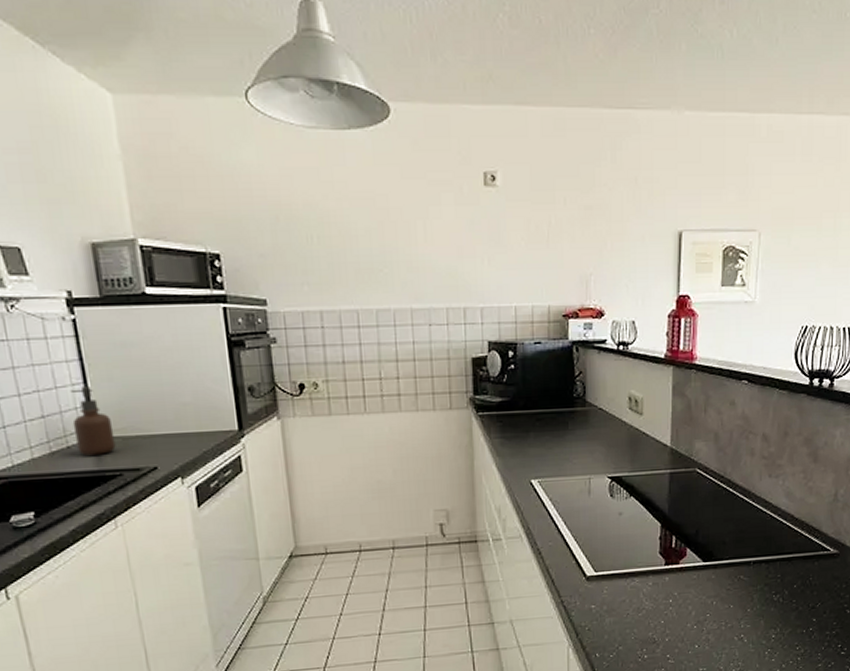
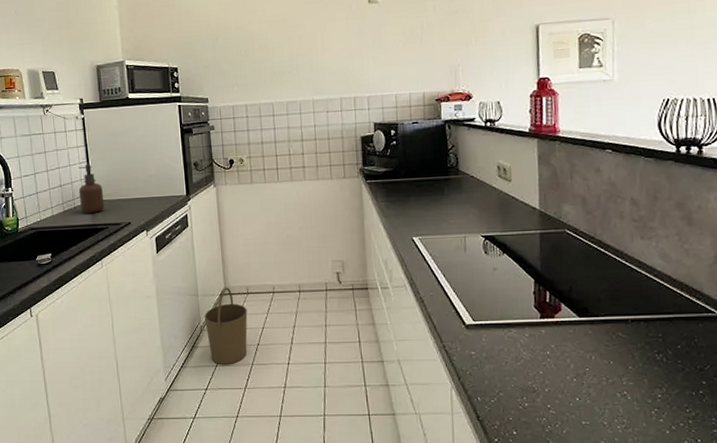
bucket: none [268,547,327,643] -> present [204,287,248,365]

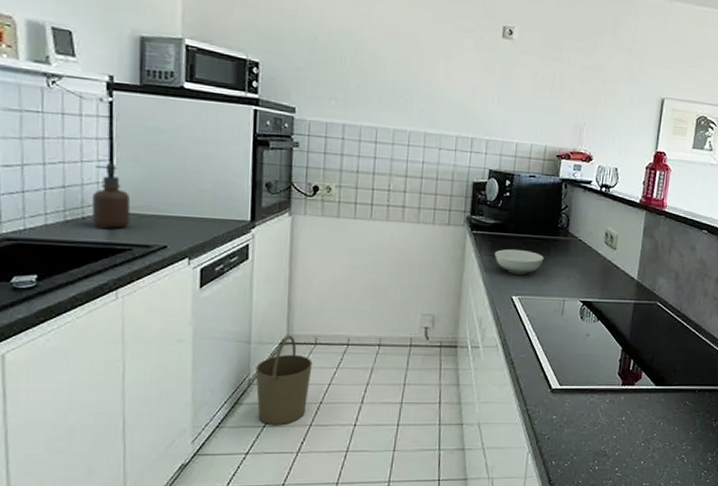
bowl: none [389,193,438,216] -> present [494,249,544,274]

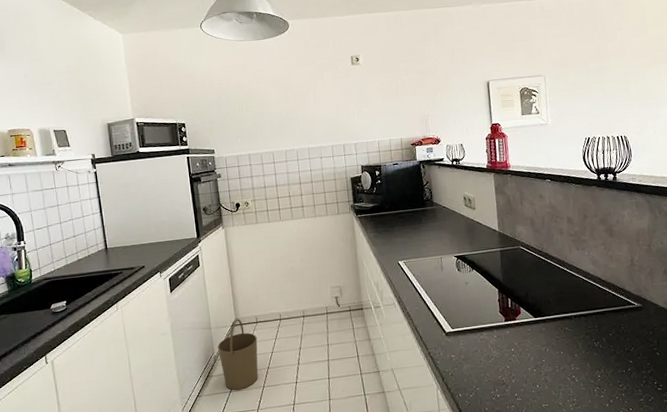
soap dispenser: present [91,164,131,230] -> none [91,214,119,261]
bowl: present [494,249,544,274] -> none [377,223,418,244]

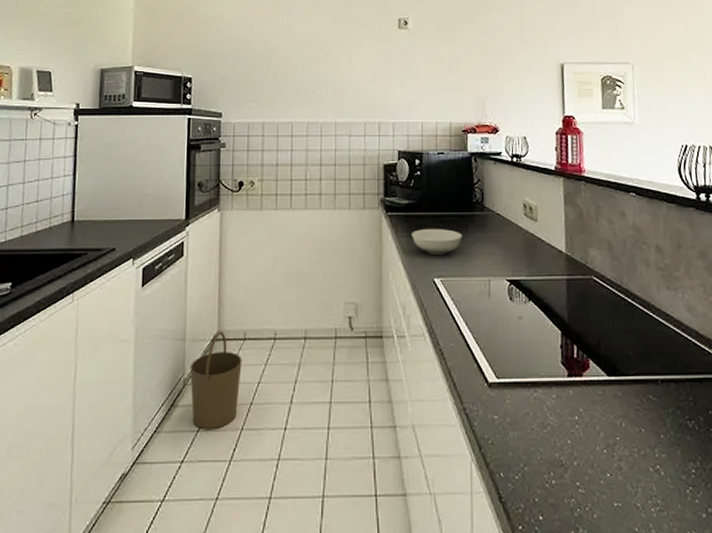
bowl: none [377,223,418,244] -> present [411,229,462,254]

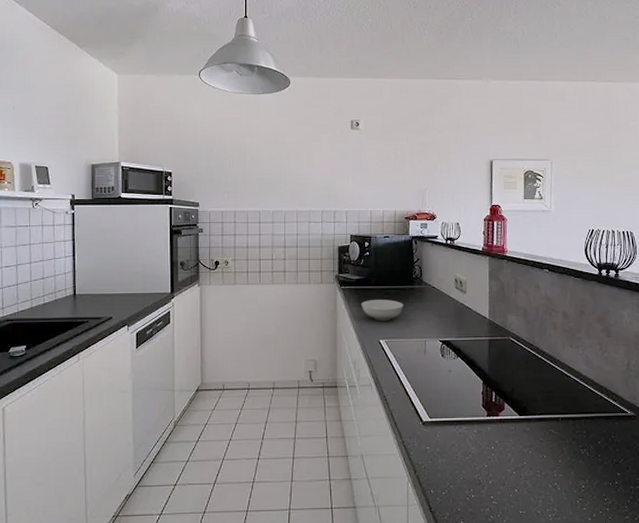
bucket: present [190,331,242,430] -> none [179,383,222,461]

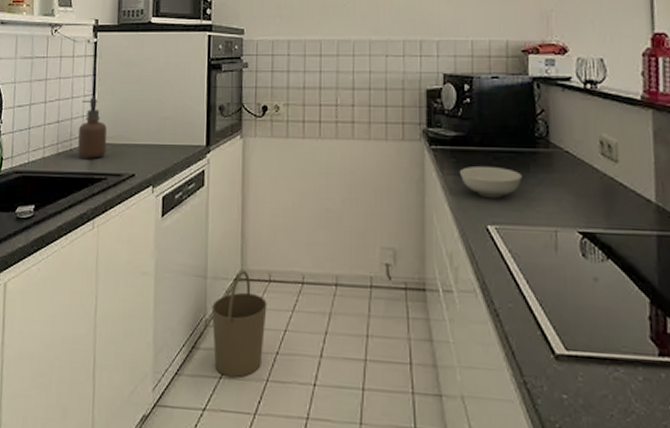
soap dispenser: none [61,259,87,308] -> present [77,98,107,160]
bucket: none [179,383,222,461] -> present [212,270,267,379]

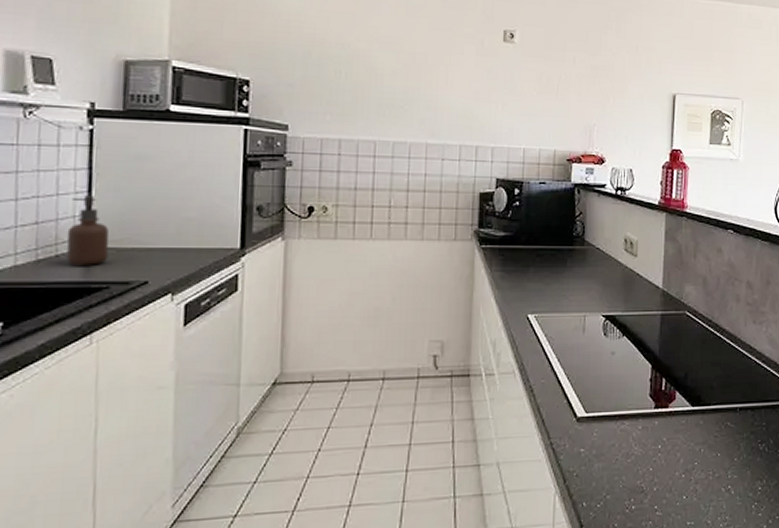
bucket: present [212,270,267,379] -> none [245,374,309,481]
bowl: present [459,166,522,198] -> none [505,263,560,290]

